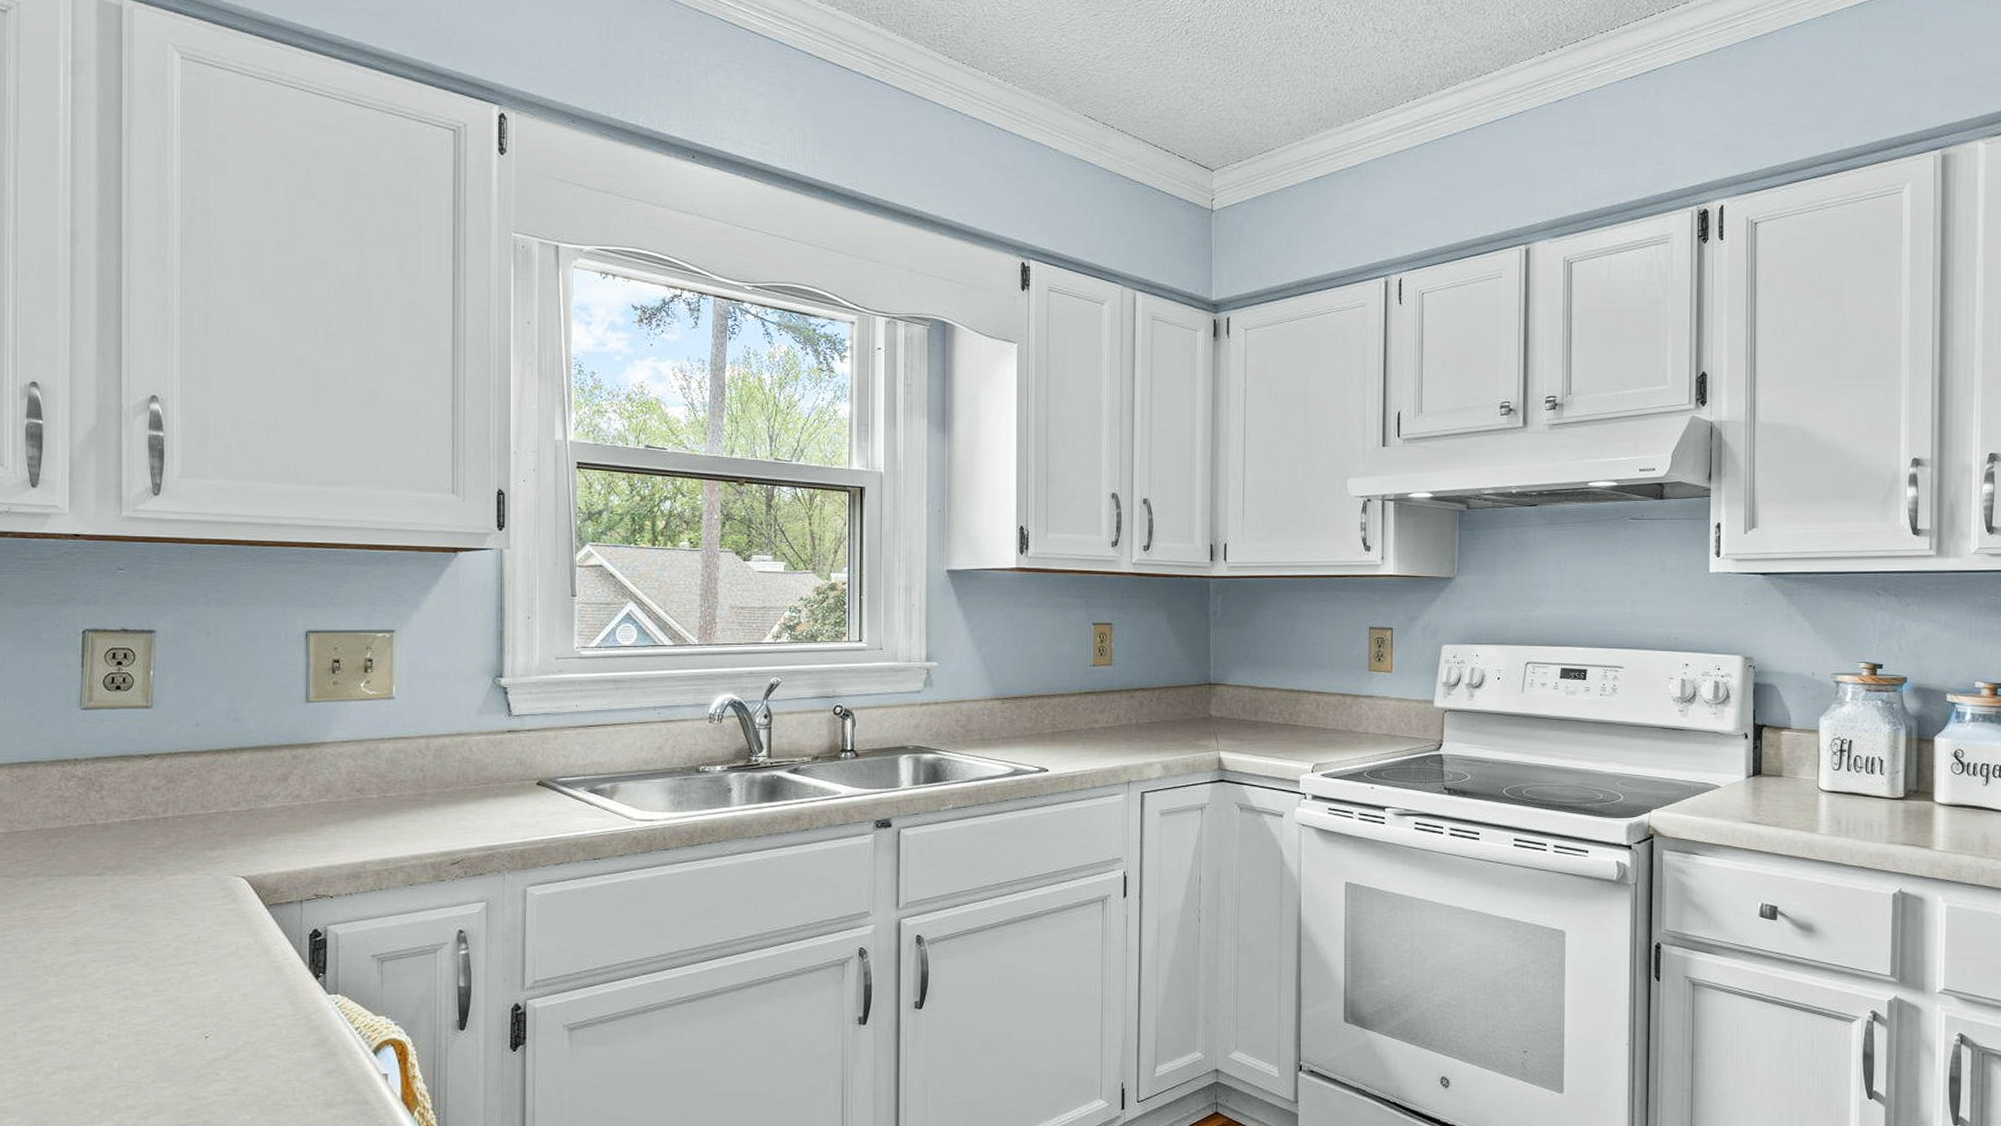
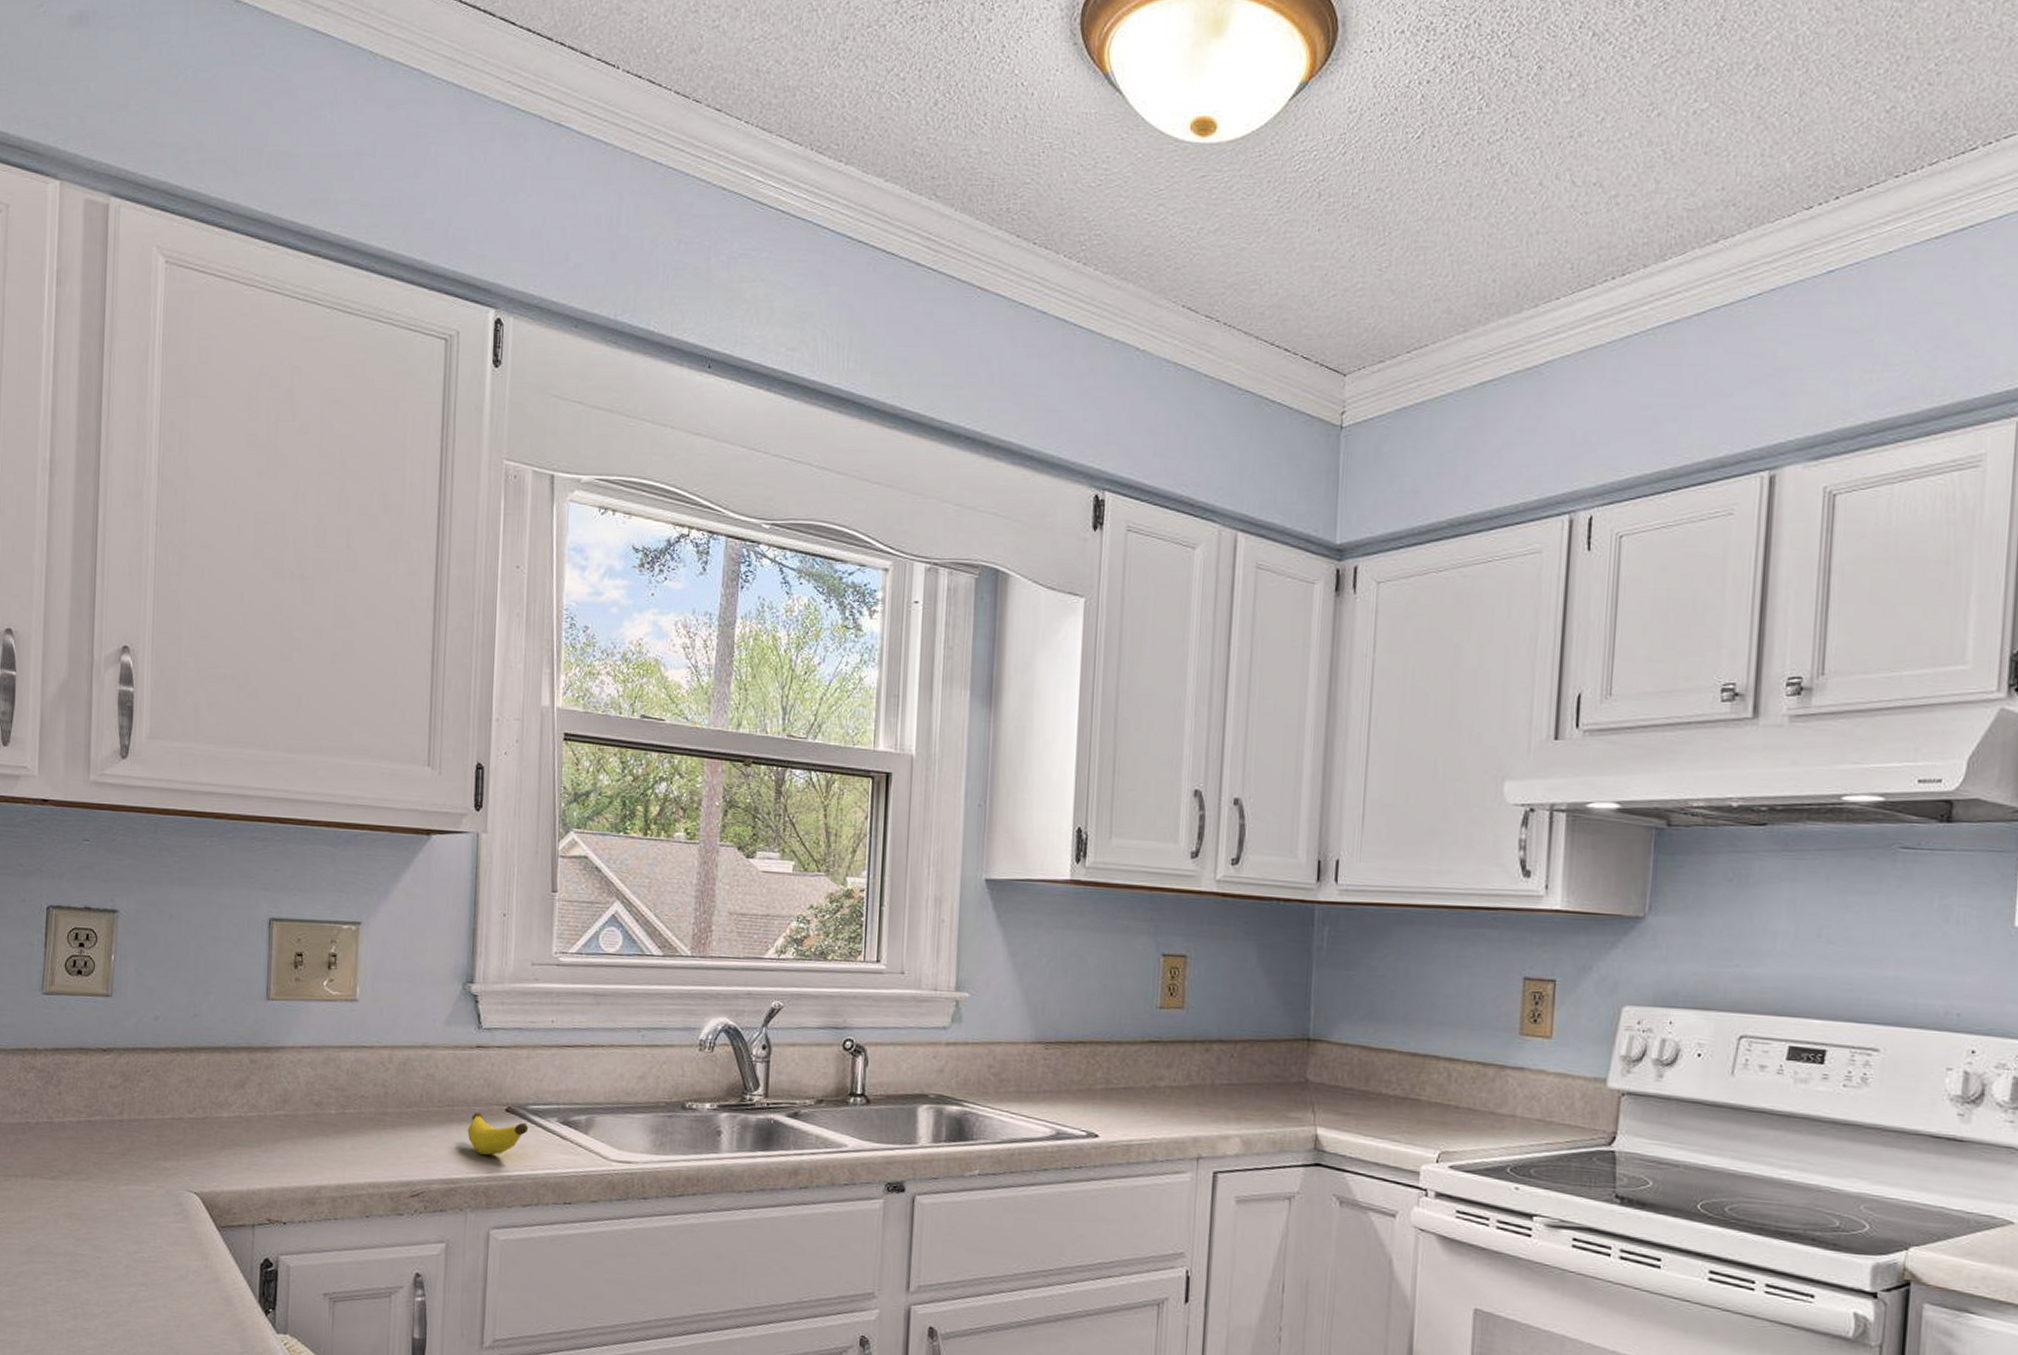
banana: none [502,788,559,823] -> present [467,1113,529,1155]

